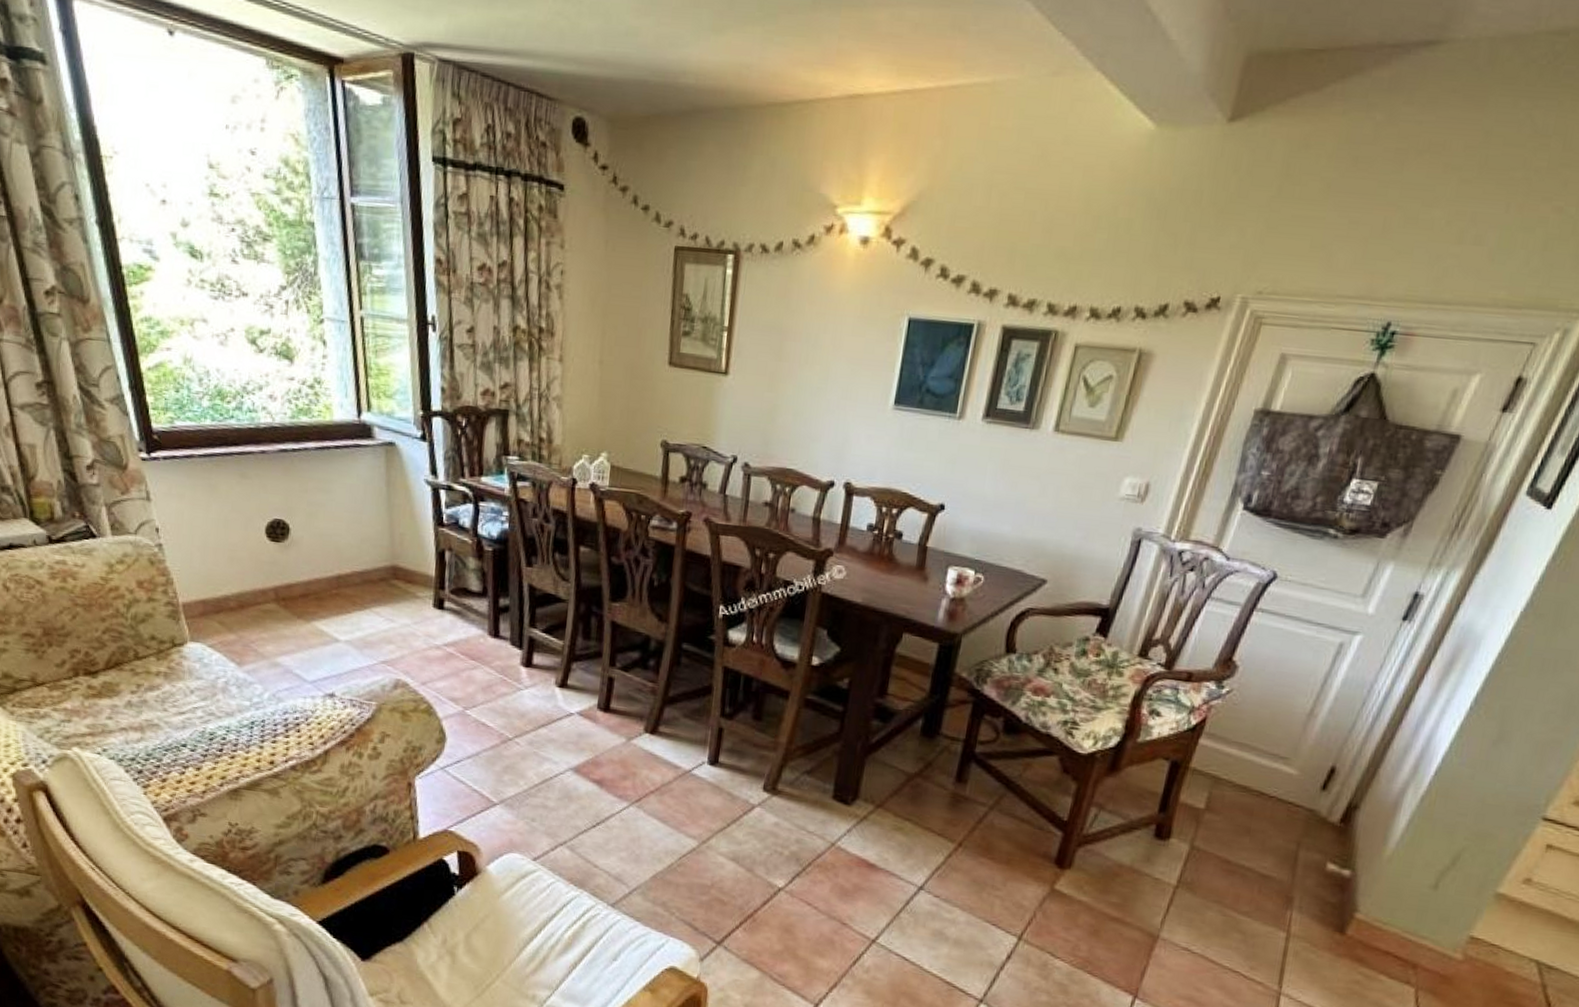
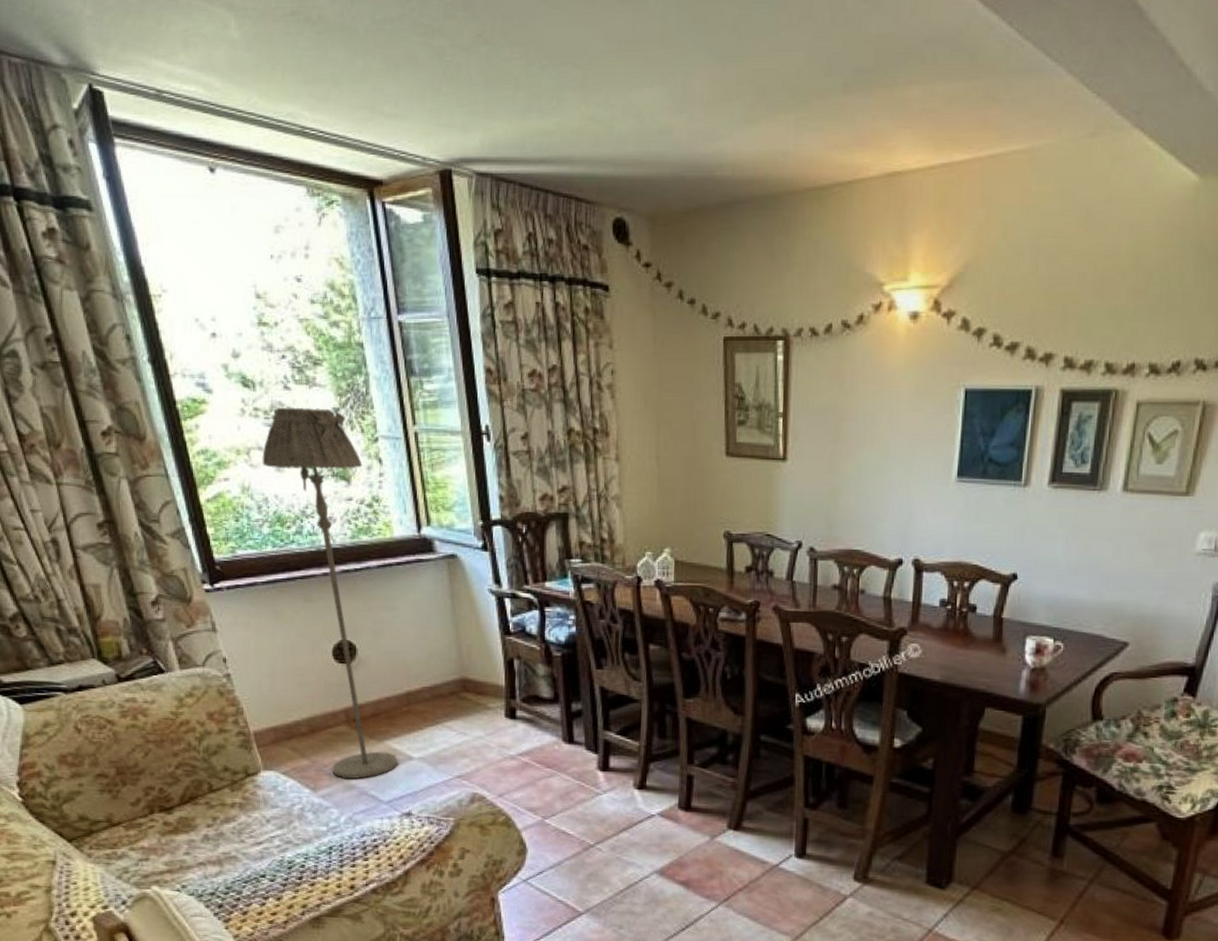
floor lamp: none [205,280,325,657] -> present [262,407,398,779]

